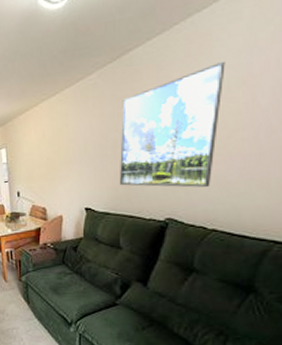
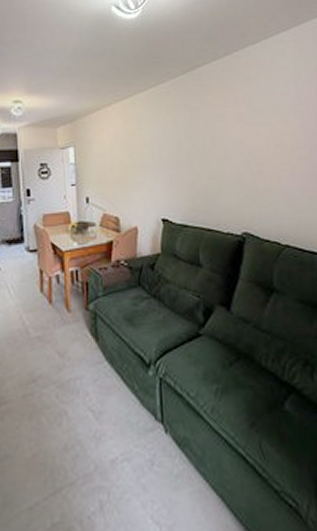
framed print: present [119,61,225,188] -> none [194,87,279,202]

